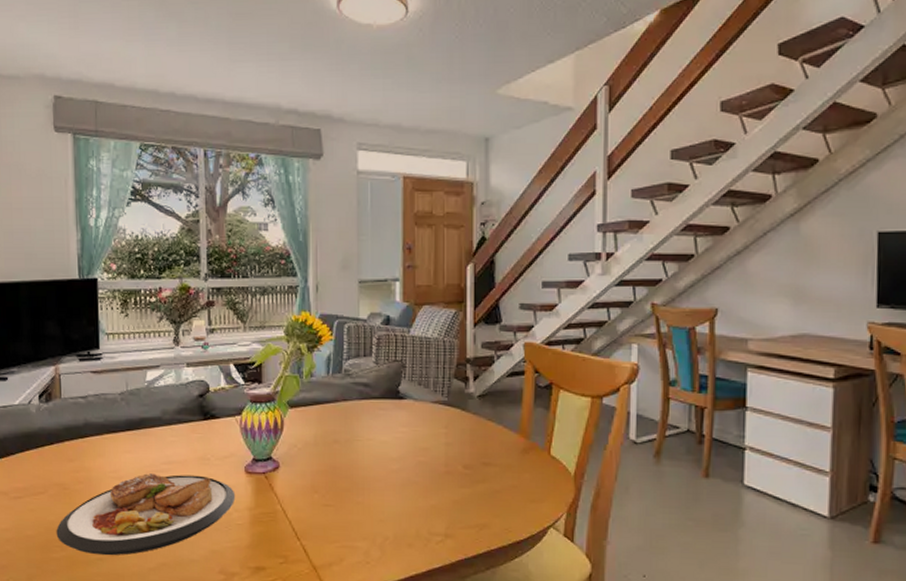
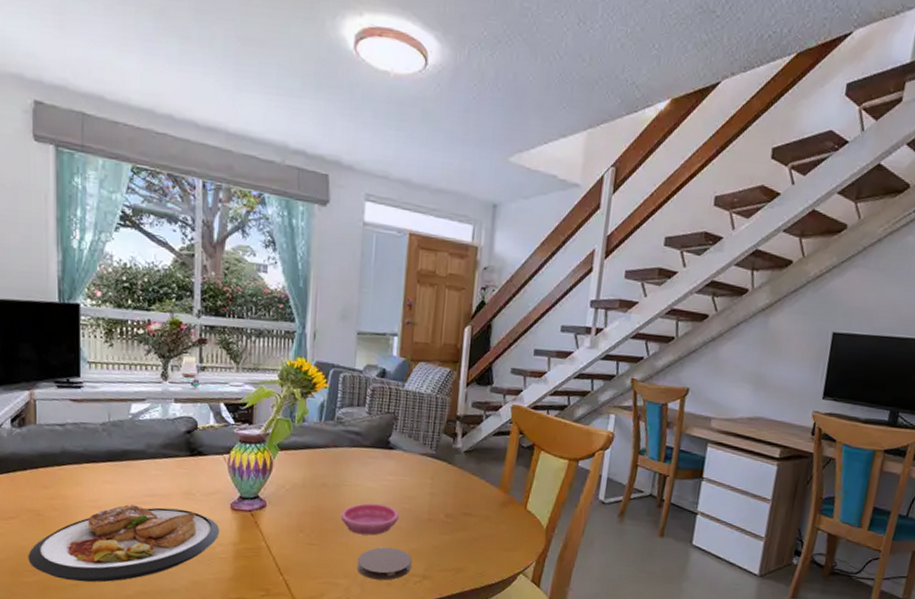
saucer: none [355,457,414,493] -> present [340,503,399,535]
coaster: none [375,504,431,541] -> present [356,547,412,581]

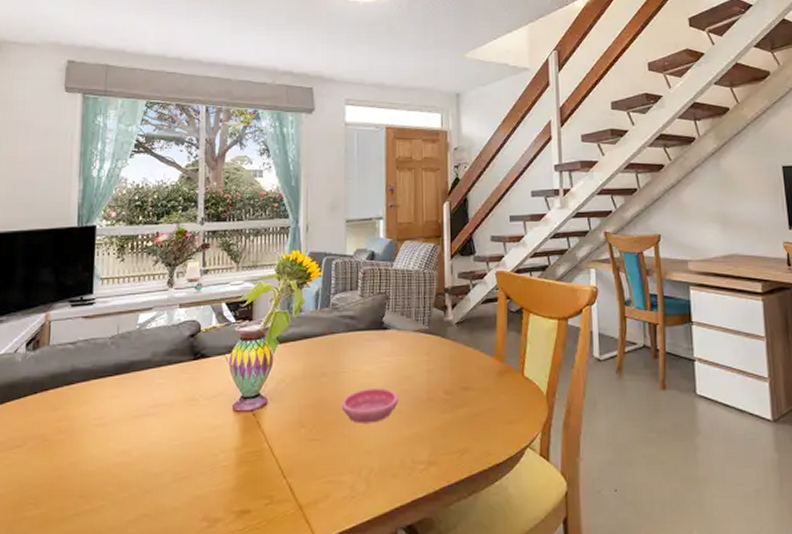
plate: present [28,504,220,582] -> none [31,417,223,510]
coaster: present [356,547,412,581] -> none [360,434,415,472]

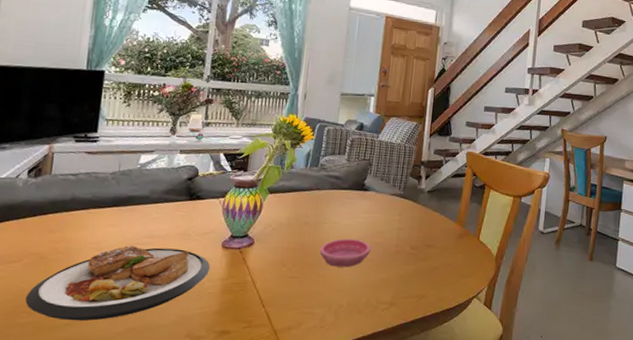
plate: none [31,417,223,510] -> present [25,246,211,321]

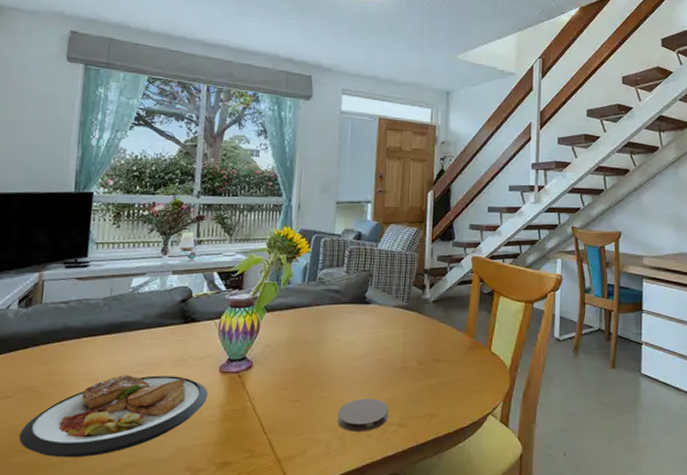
saucer: present [319,238,371,268] -> none [322,356,375,388]
coaster: none [332,278,381,309] -> present [337,398,388,432]

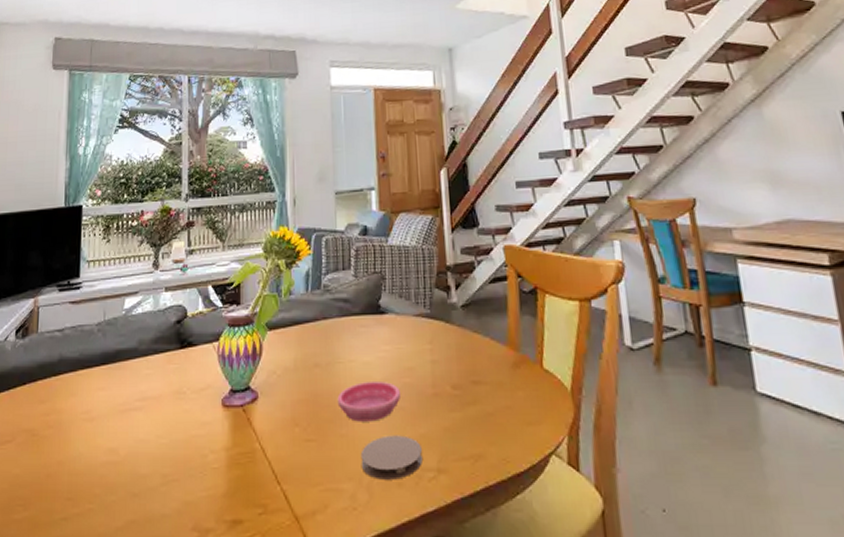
plate: present [19,375,208,458] -> none [20,412,212,514]
saucer: none [322,356,375,388] -> present [337,380,400,422]

